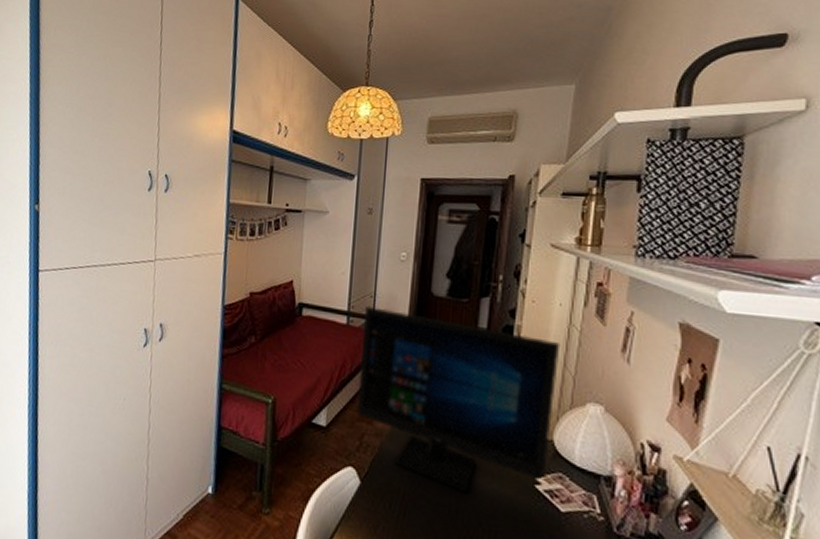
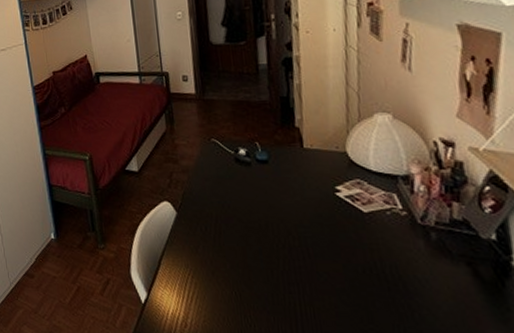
computer monitor: present [357,305,561,492] -> none [154,63,344,208]

